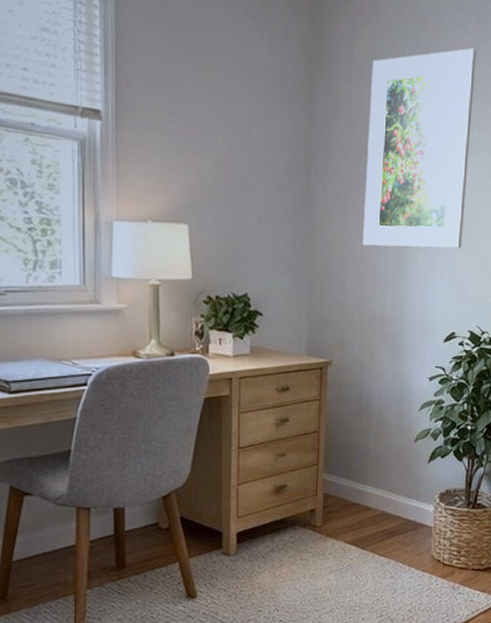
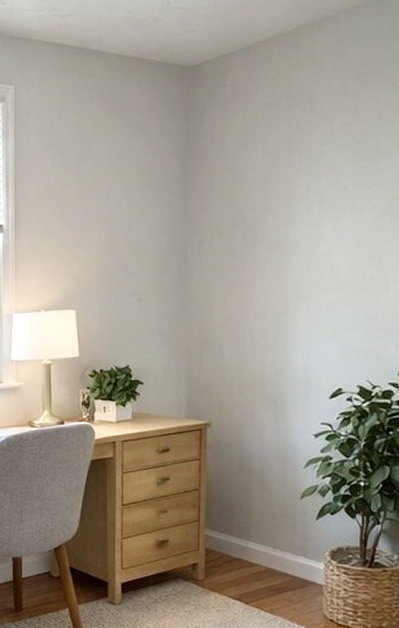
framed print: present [362,48,477,249] -> none [239,112,356,313]

